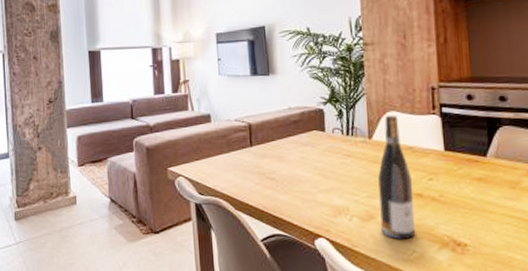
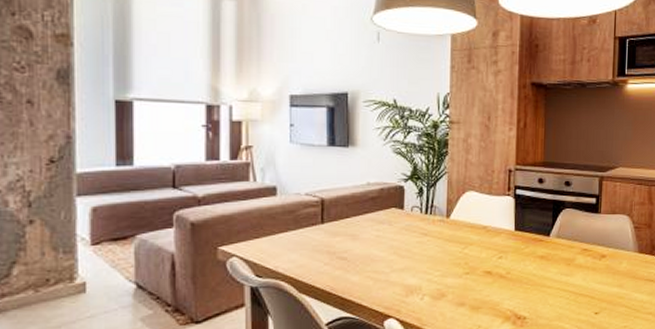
wine bottle: present [378,115,416,240] -> none [451,195,484,316]

